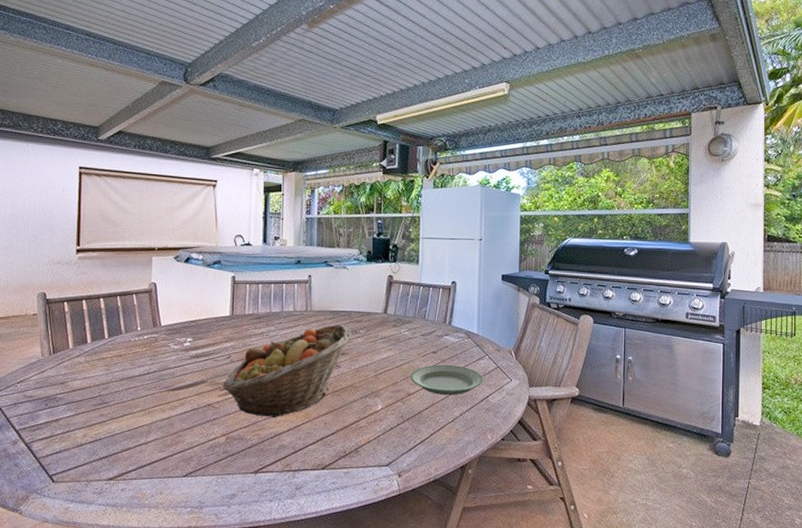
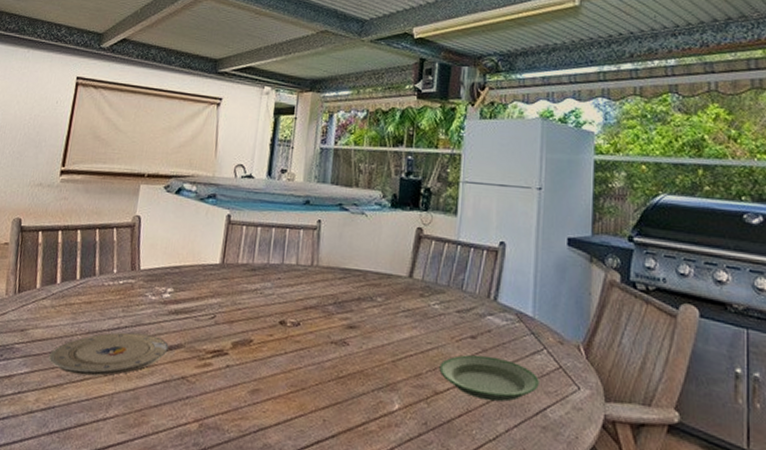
plate: none [90,376,194,412] -> present [48,332,169,376]
fruit basket: present [222,324,352,418] -> none [202,286,367,406]

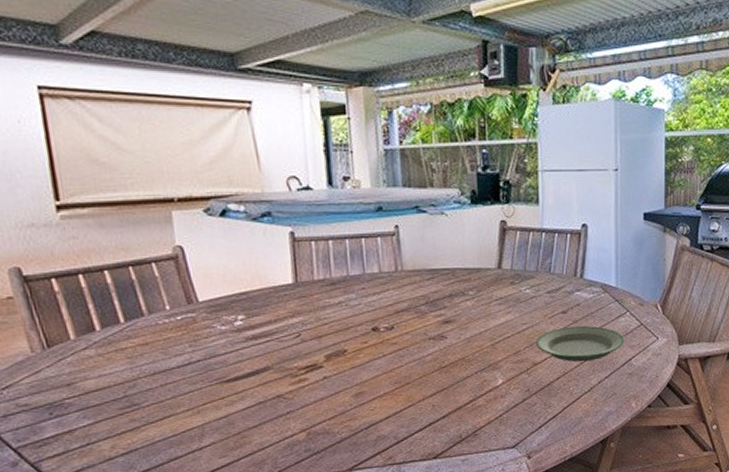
plate: present [48,332,169,376] -> none [112,364,255,416]

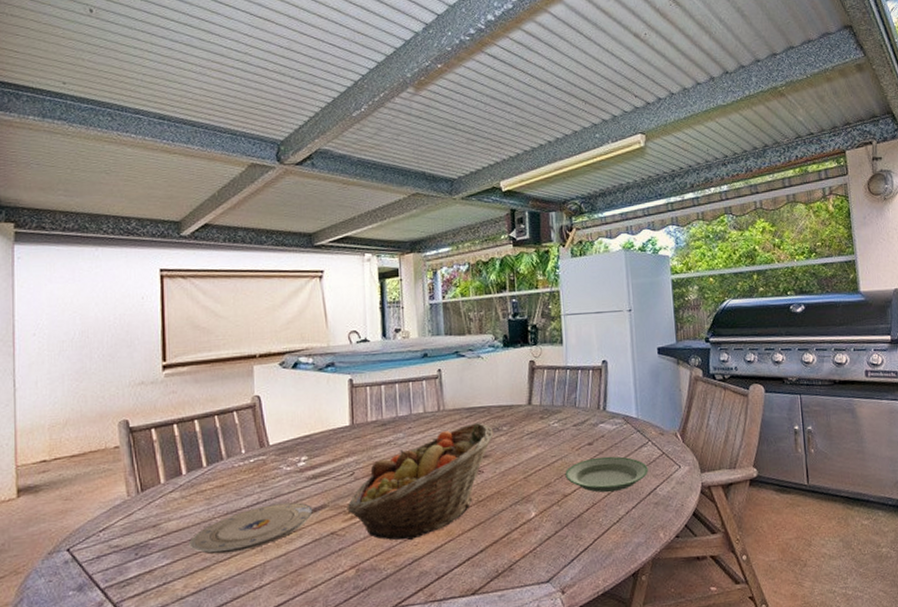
plate: none [112,364,255,416] -> present [189,502,313,555]
fruit basket: none [293,286,459,406] -> present [347,422,494,541]

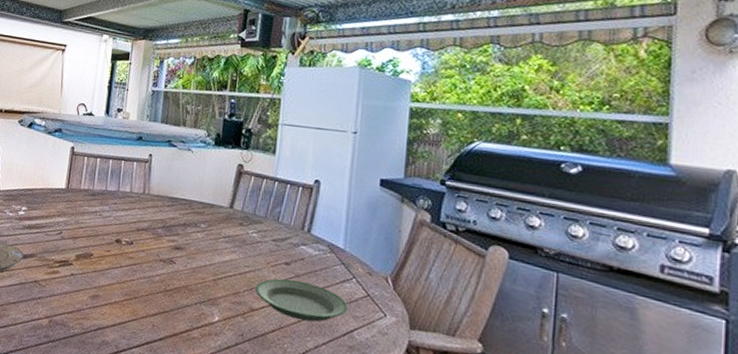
fruit basket: present [347,422,494,541] -> none [51,213,191,309]

